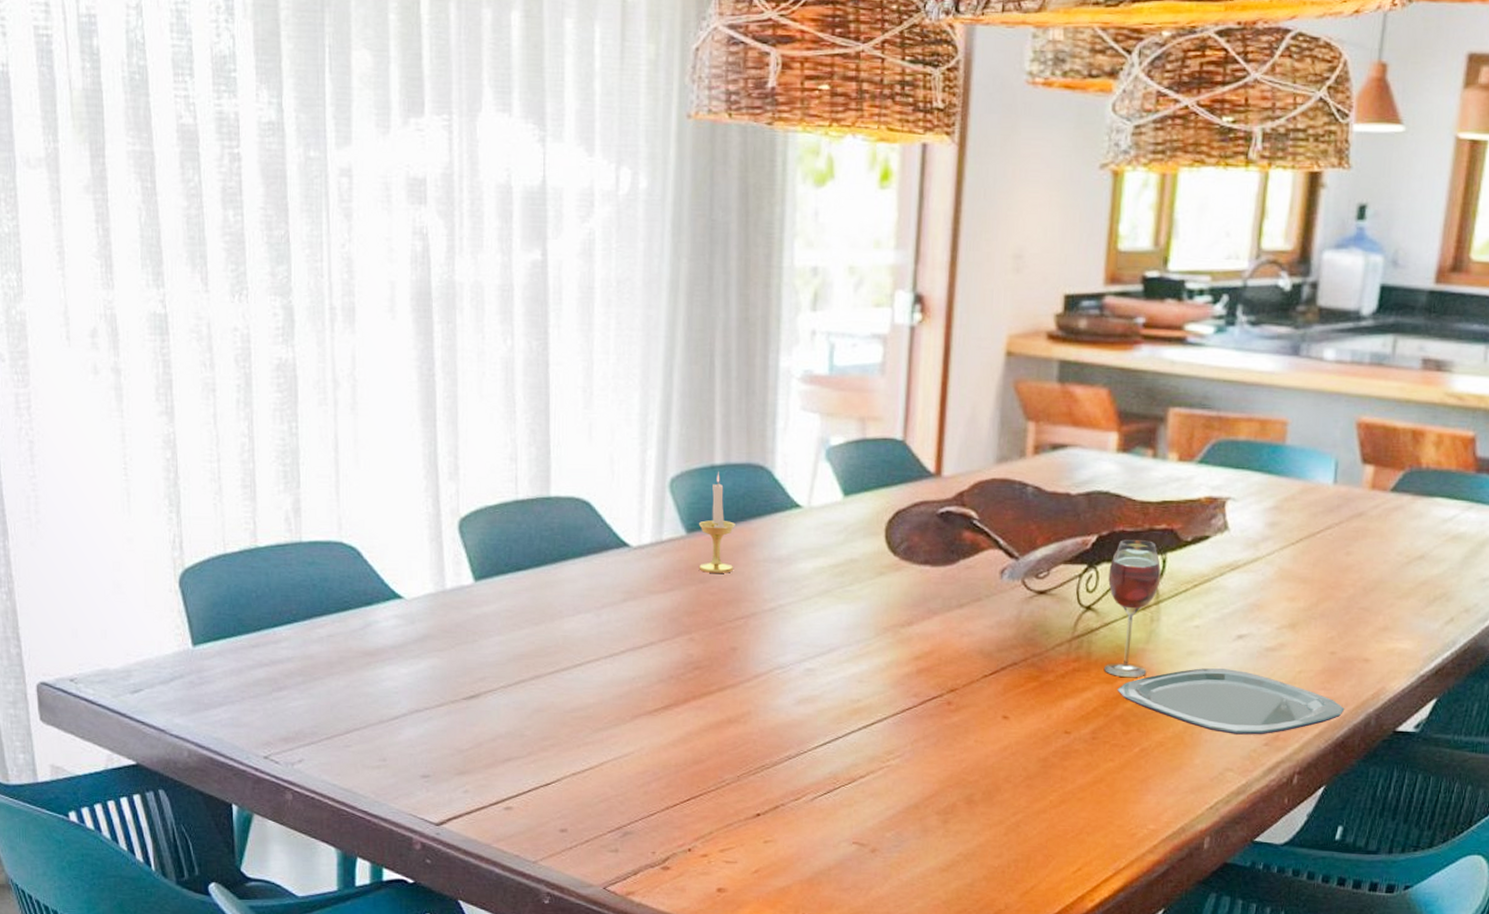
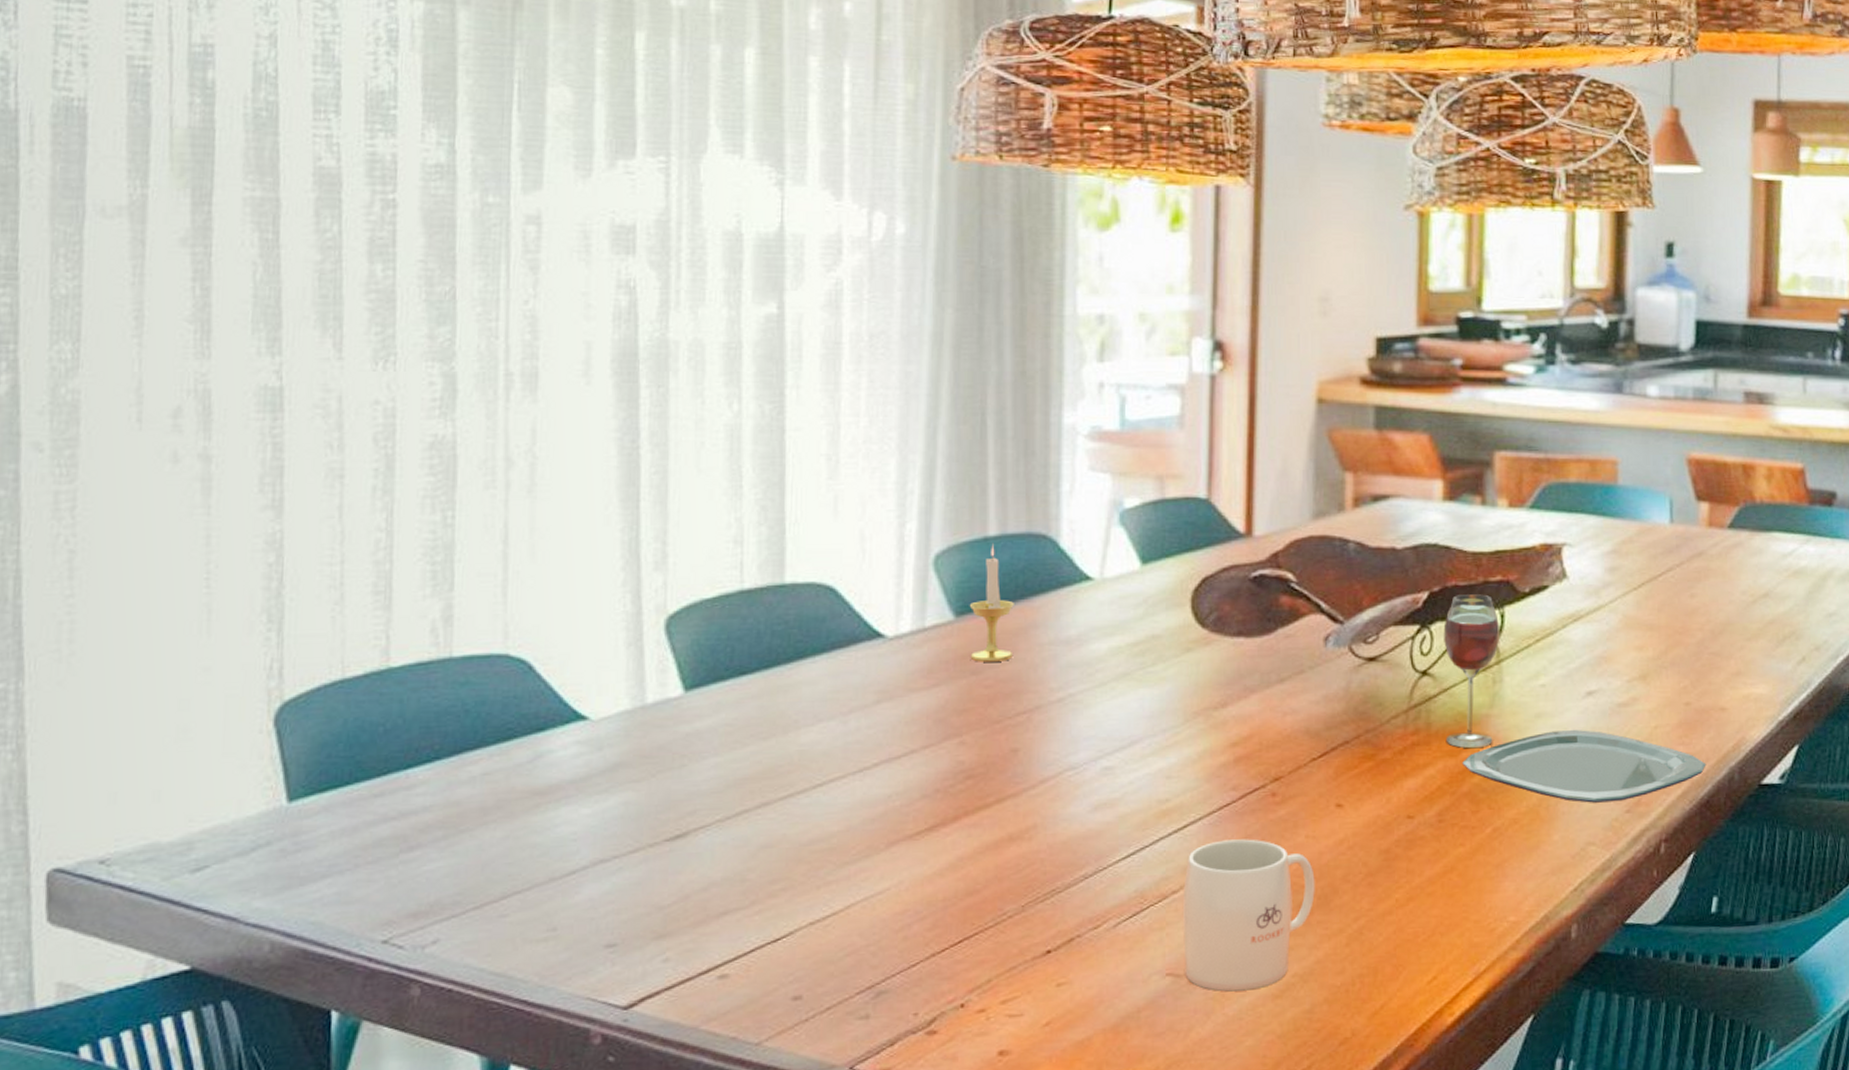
mug: none [867,738,981,863] -> present [1182,839,1315,992]

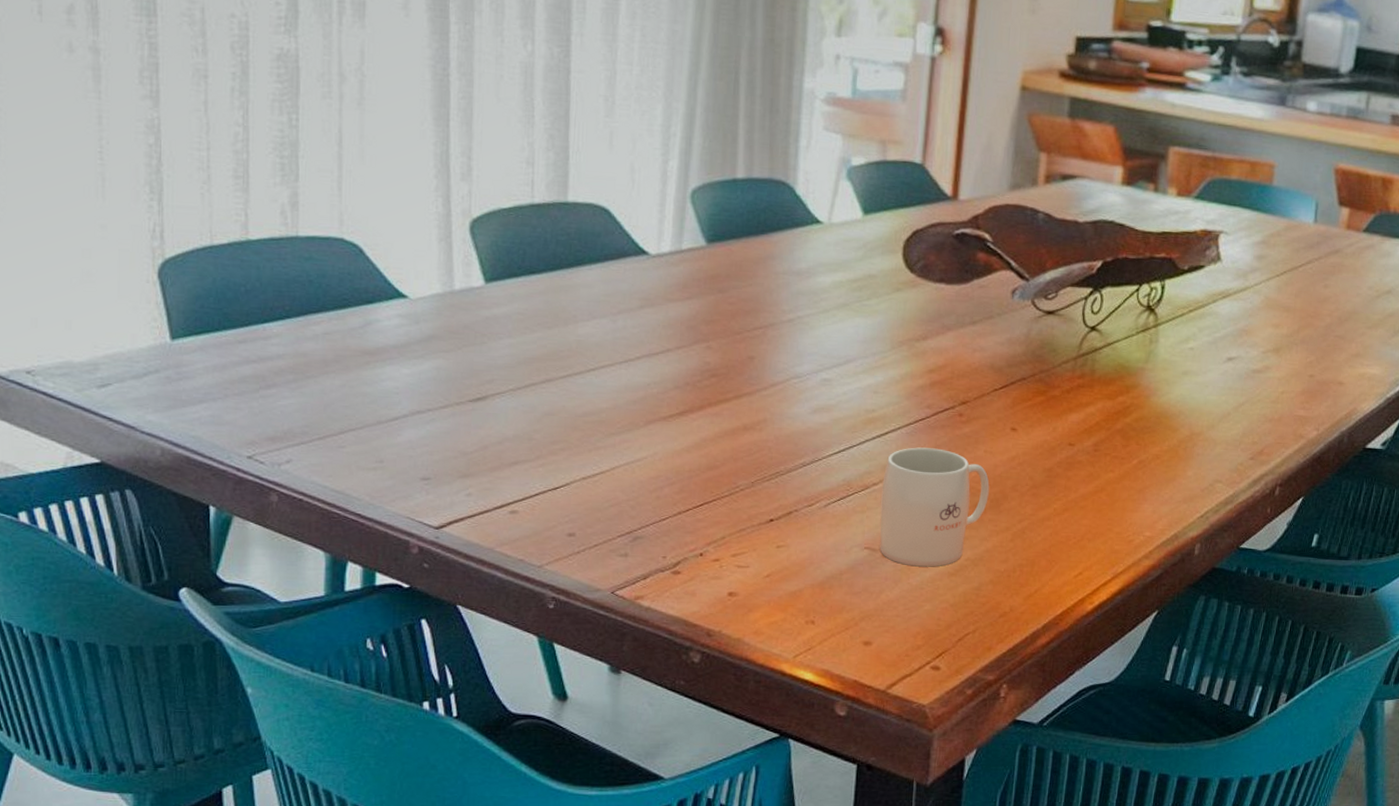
candlestick: present [969,544,1014,662] -> none [718,185,756,284]
wineglass: present [1443,594,1500,749] -> none [1106,266,1160,395]
plate: present [1462,730,1706,803] -> none [1118,387,1322,450]

